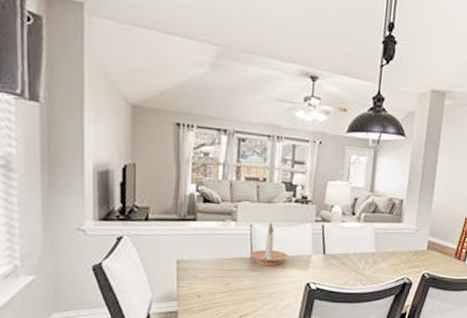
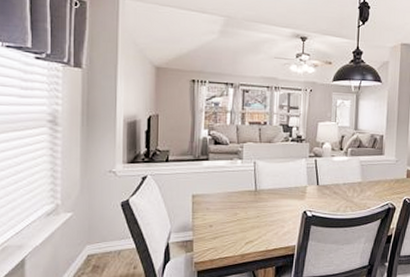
candle holder: present [249,222,289,267] -> none [253,159,287,197]

